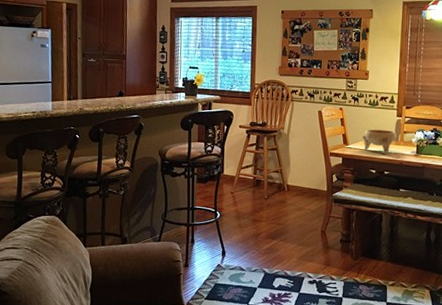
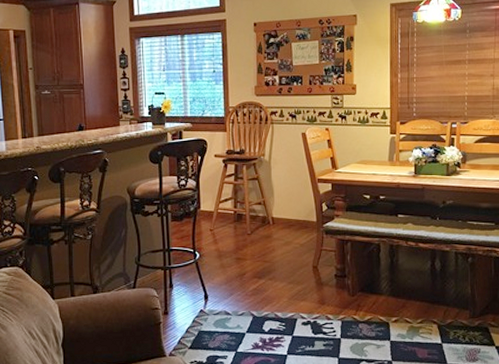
bowl: present [362,129,396,153] -> none [353,150,391,176]

